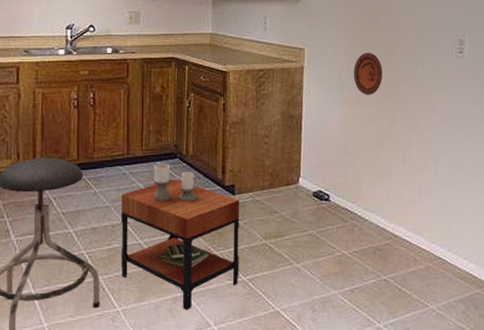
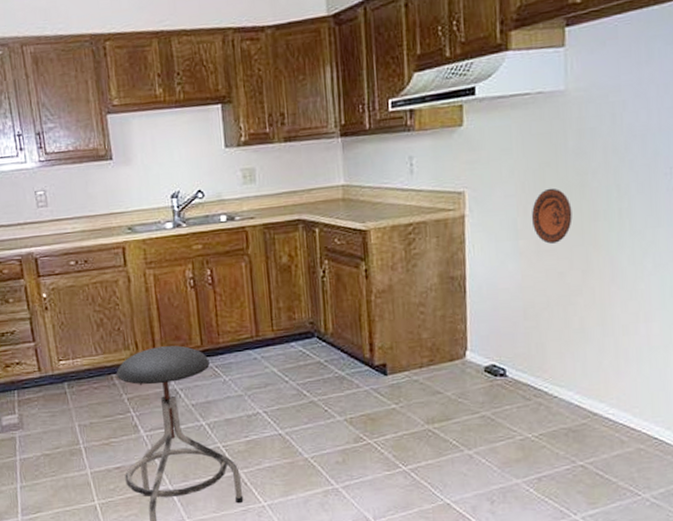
side table: present [121,164,240,311] -> none [254,344,399,504]

